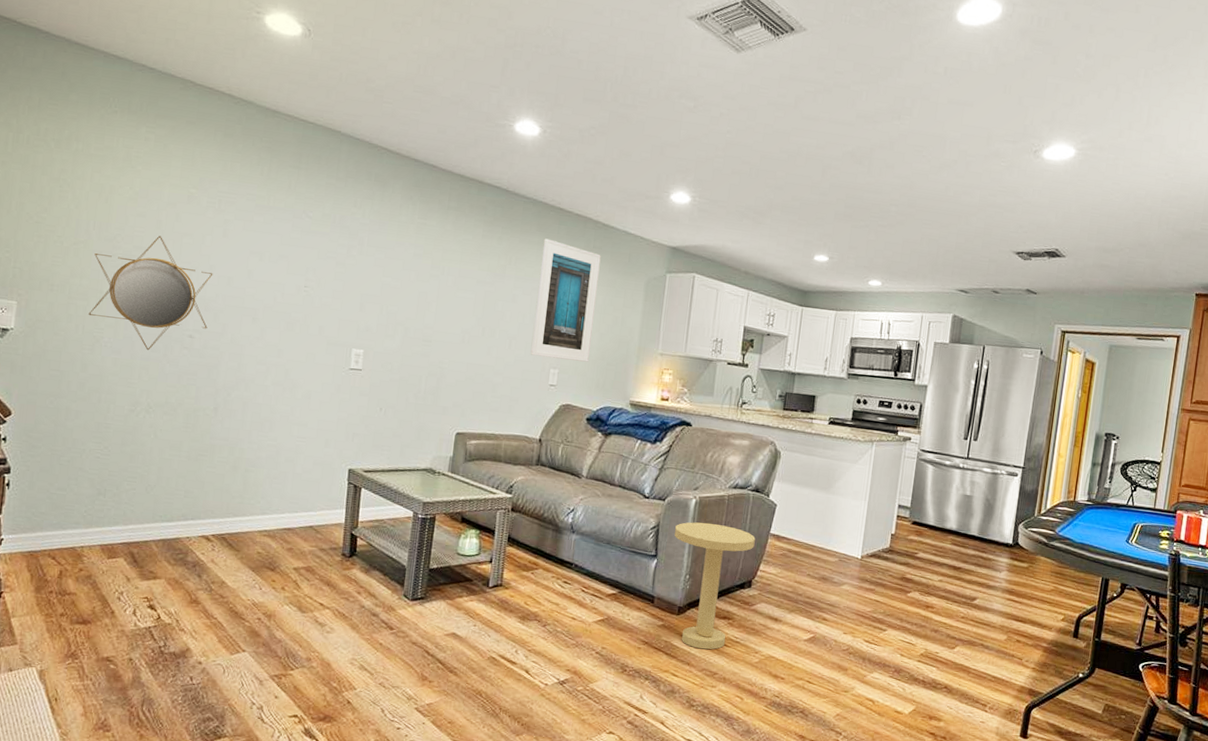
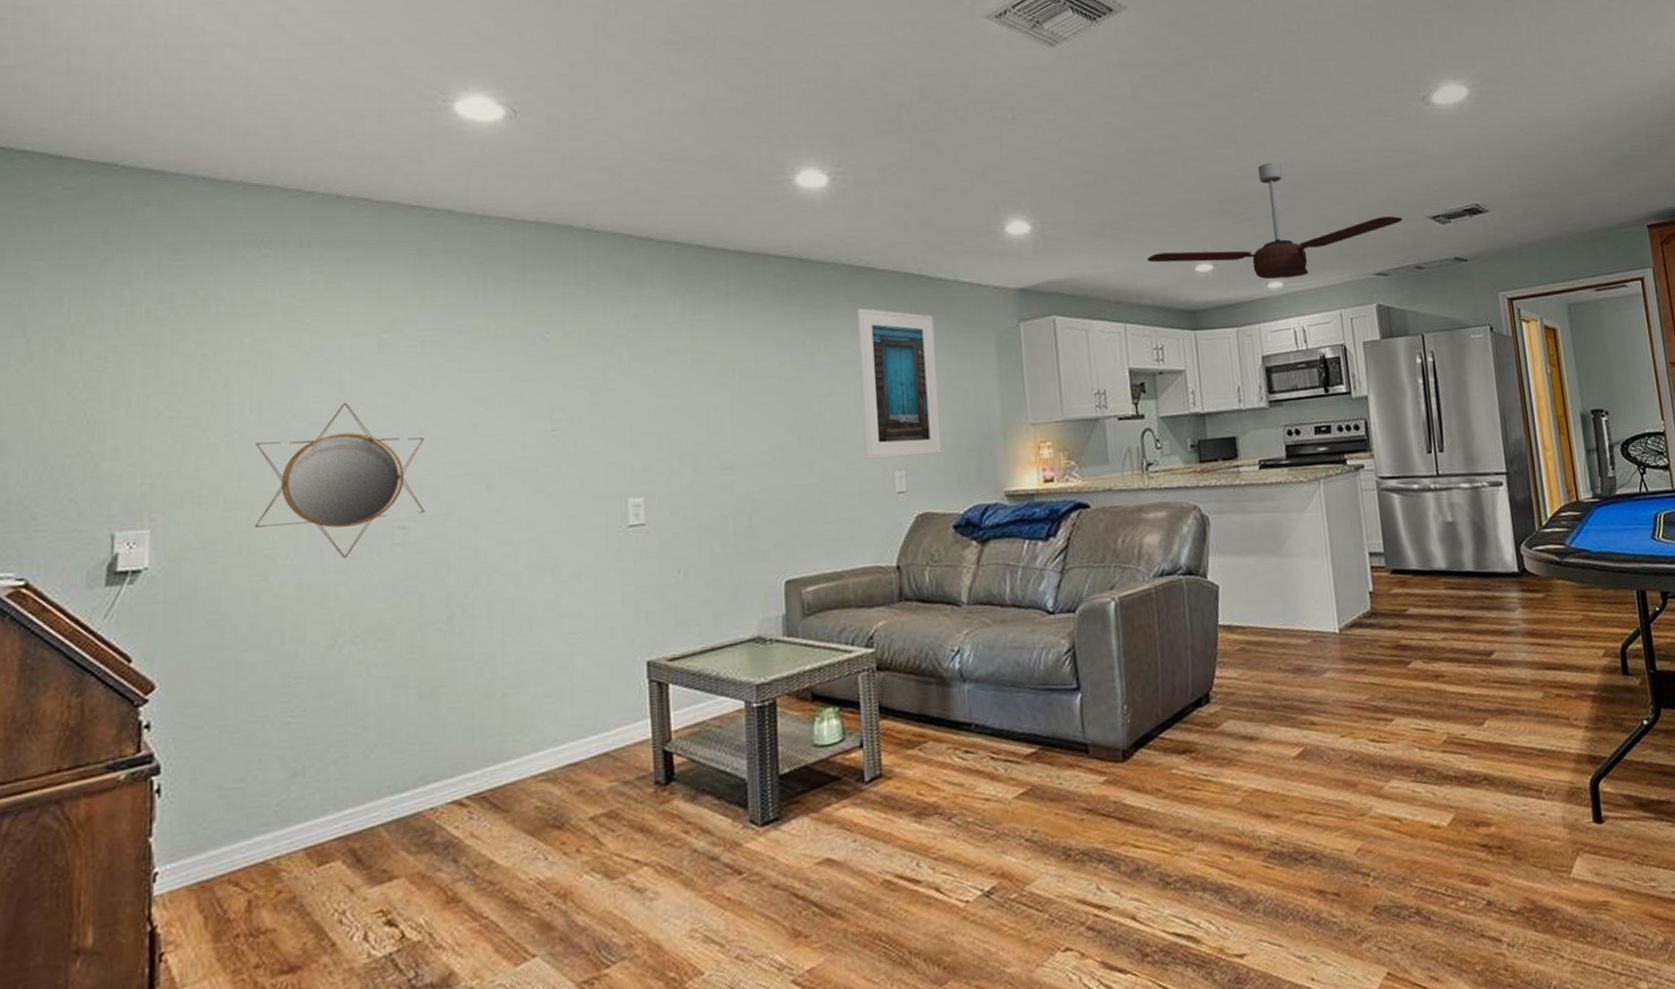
side table: present [674,522,755,650] -> none [1096,627,1202,803]
ceiling fan: none [777,182,992,281] -> present [1147,162,1403,280]

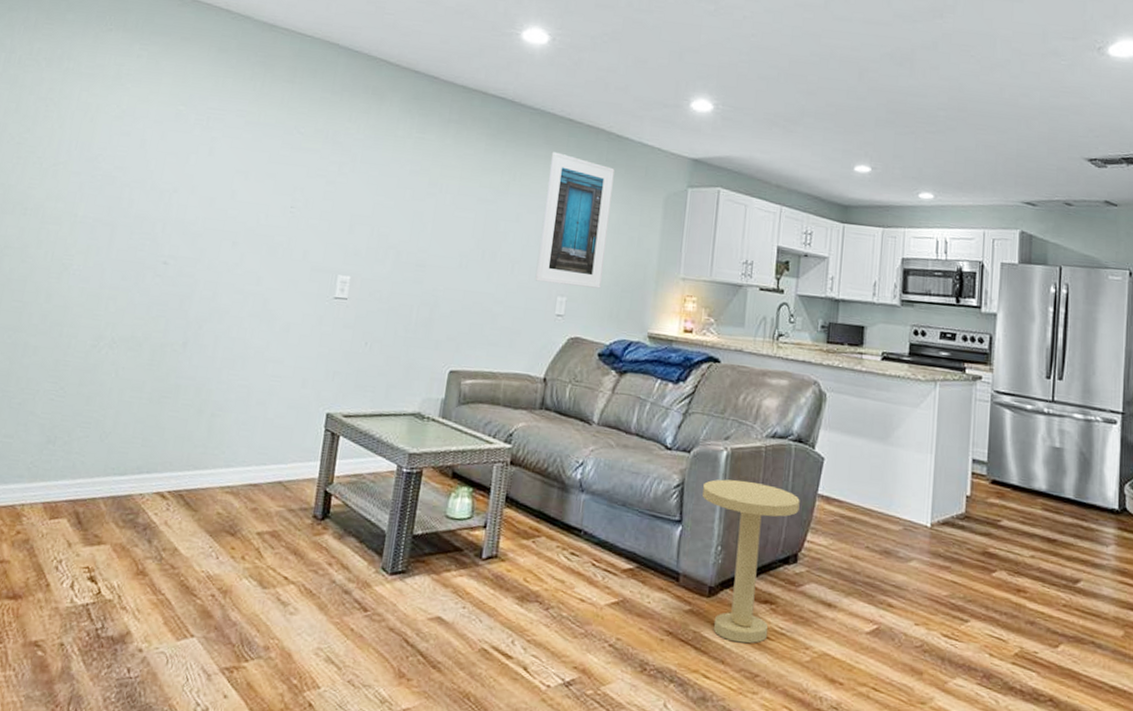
home mirror: present [255,402,425,559] -> none [59,155,195,279]
side table: none [1096,627,1202,803] -> present [702,479,800,644]
ceiling fan: present [1147,162,1403,280] -> none [811,84,1060,193]

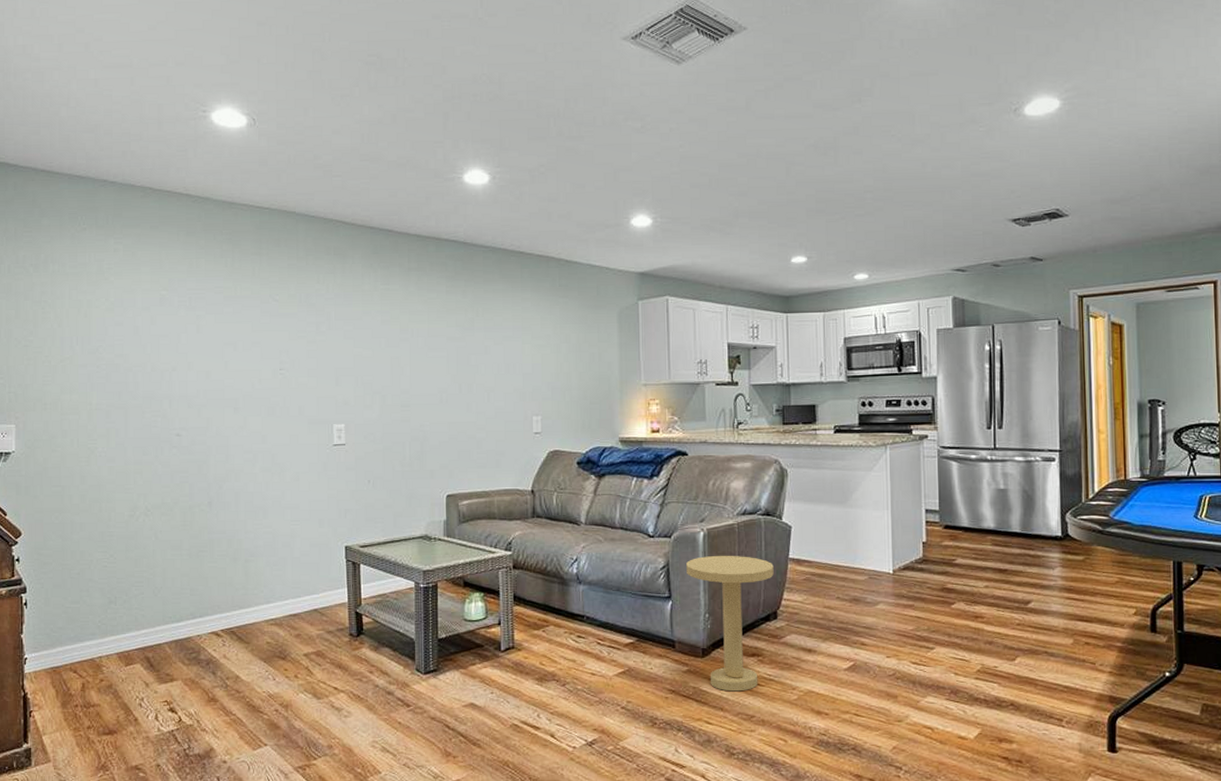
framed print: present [535,152,615,289] -> none [508,284,570,405]

